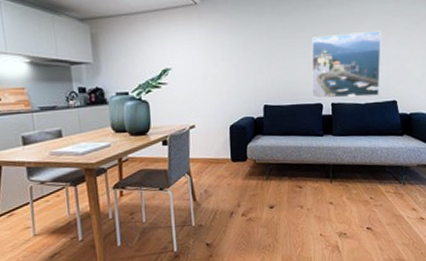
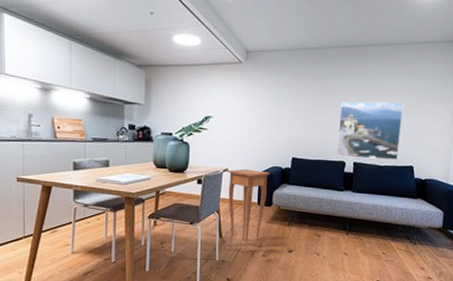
side table: none [194,123,242,214] -> present [227,168,270,253]

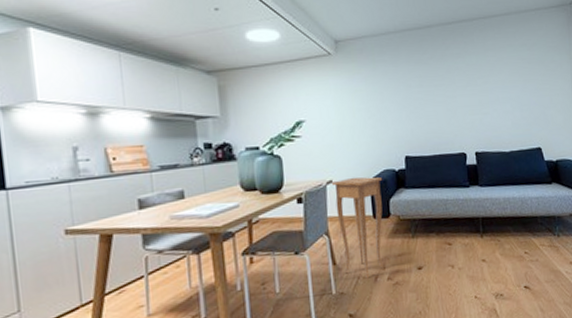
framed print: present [336,101,404,160] -> none [449,77,523,149]

